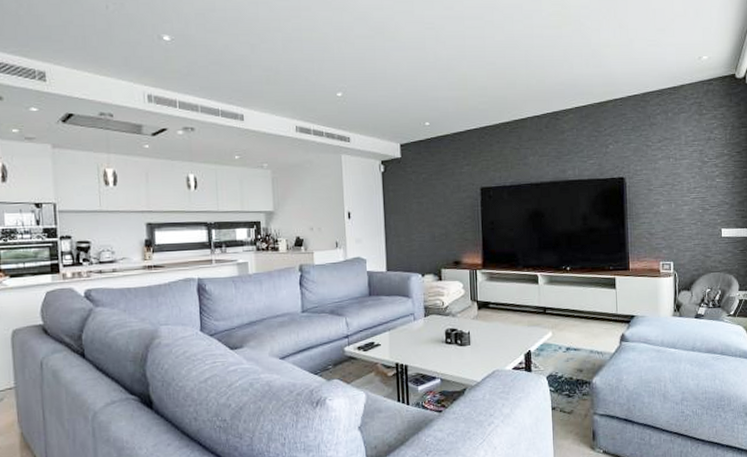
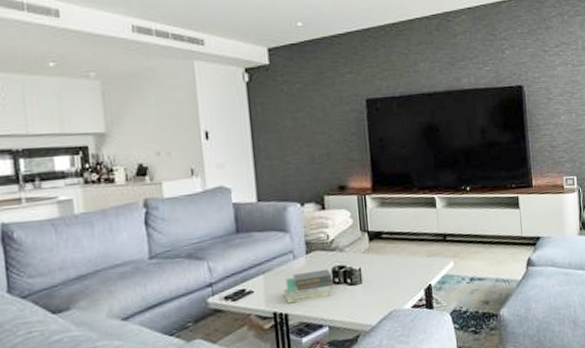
books: none [405,330,446,357] -> present [284,269,333,304]

